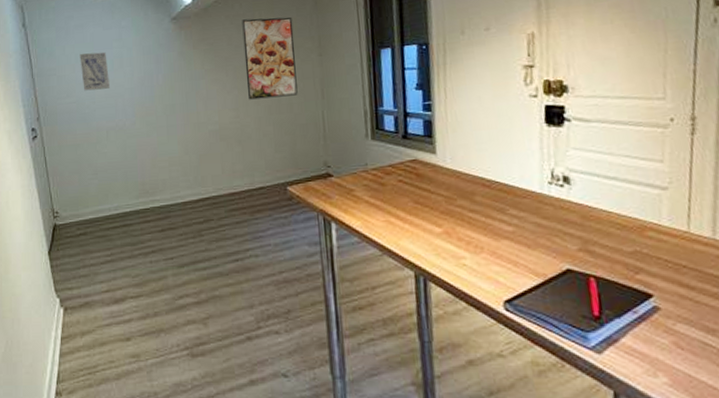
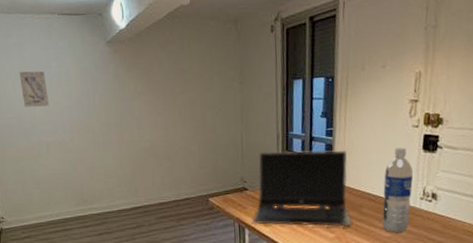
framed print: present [242,17,298,100] -> none [172,46,221,121]
laptop computer: none [339,127,464,220] -> present [252,150,352,227]
water bottle: none [499,121,537,226] -> present [382,147,414,233]

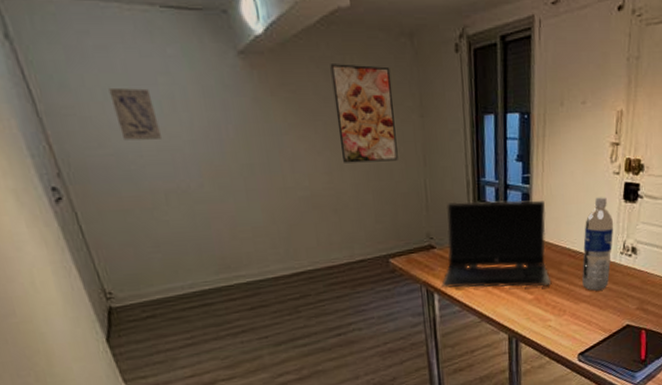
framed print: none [172,46,221,121] -> present [330,64,398,163]

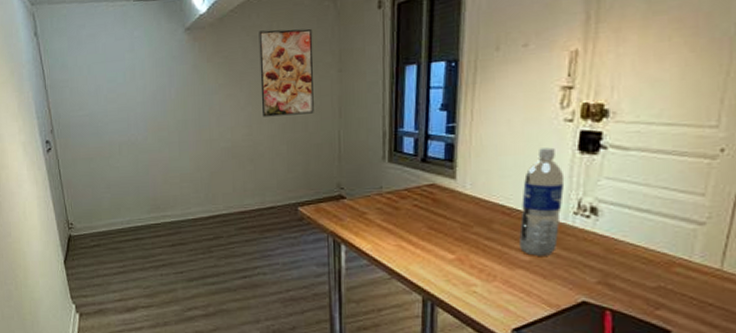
wall art: present [108,87,161,140] -> none [92,63,122,104]
laptop computer: present [441,200,552,288] -> none [349,150,479,246]

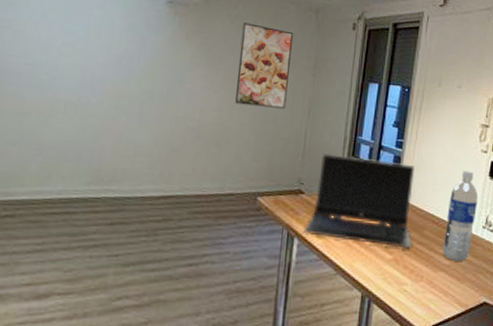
laptop computer: none [349,150,479,246] -> present [303,153,415,249]

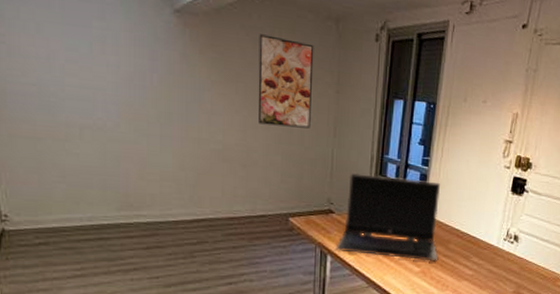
water bottle: present [443,170,479,262] -> none [466,186,501,271]

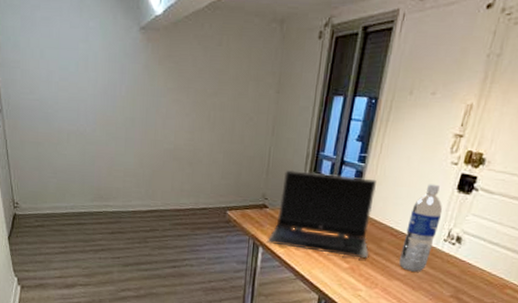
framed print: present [258,34,314,129] -> none [205,42,259,128]
water bottle: none [466,186,501,271] -> present [399,184,443,272]

